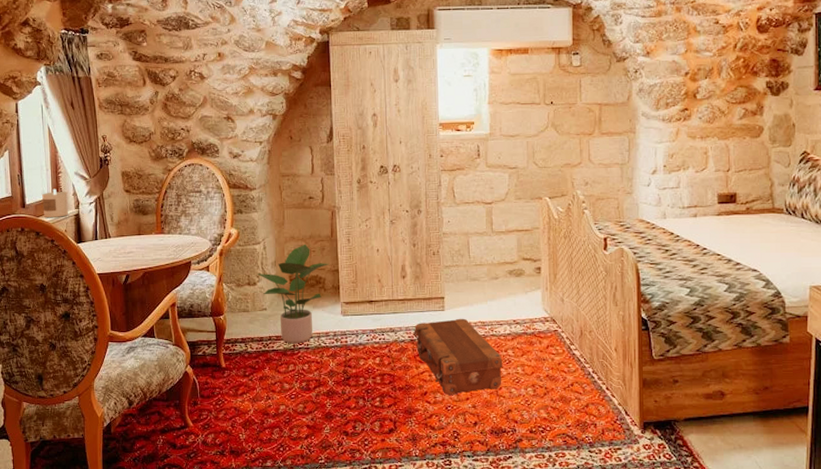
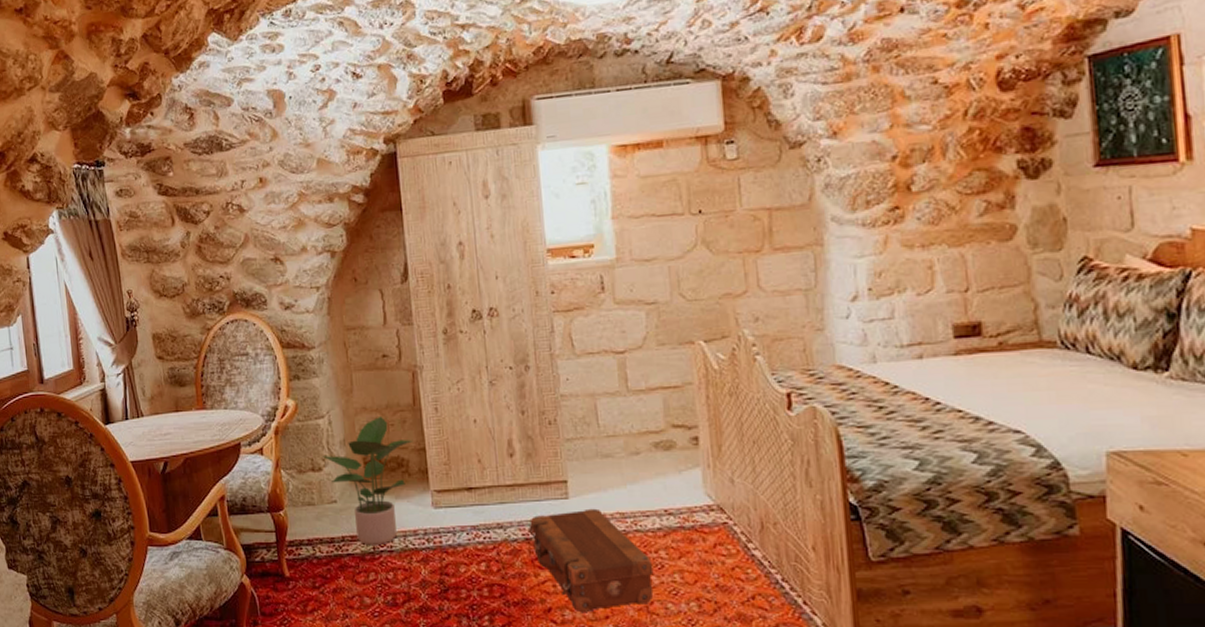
candle: present [42,188,69,218] -> none [62,358,94,395]

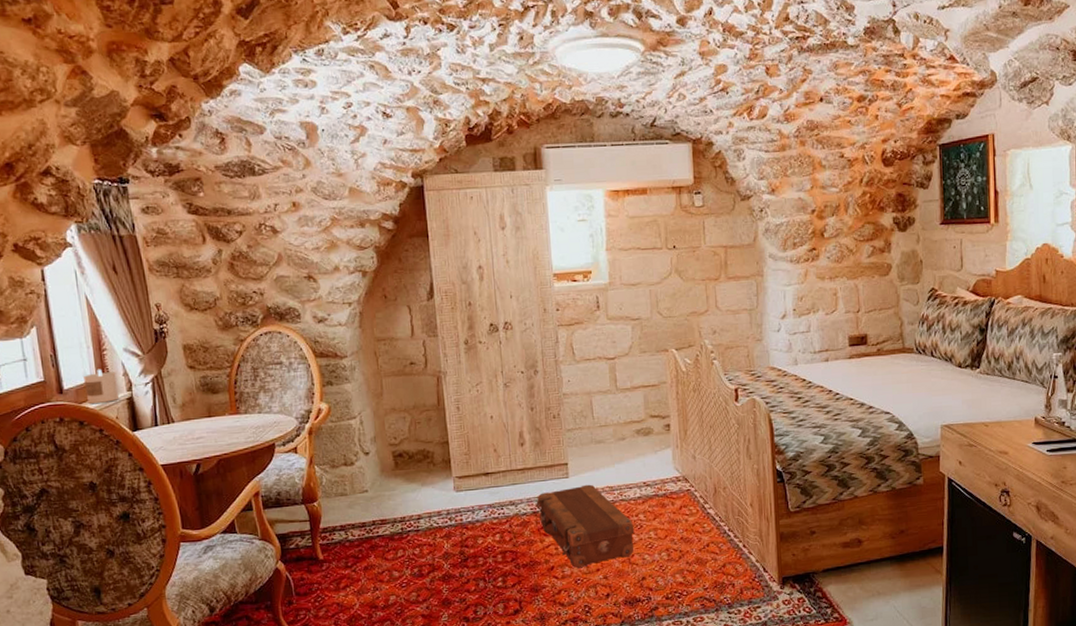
candle: none [62,358,94,395] -> present [84,369,120,404]
potted plant: present [323,415,412,546] -> none [355,415,437,527]

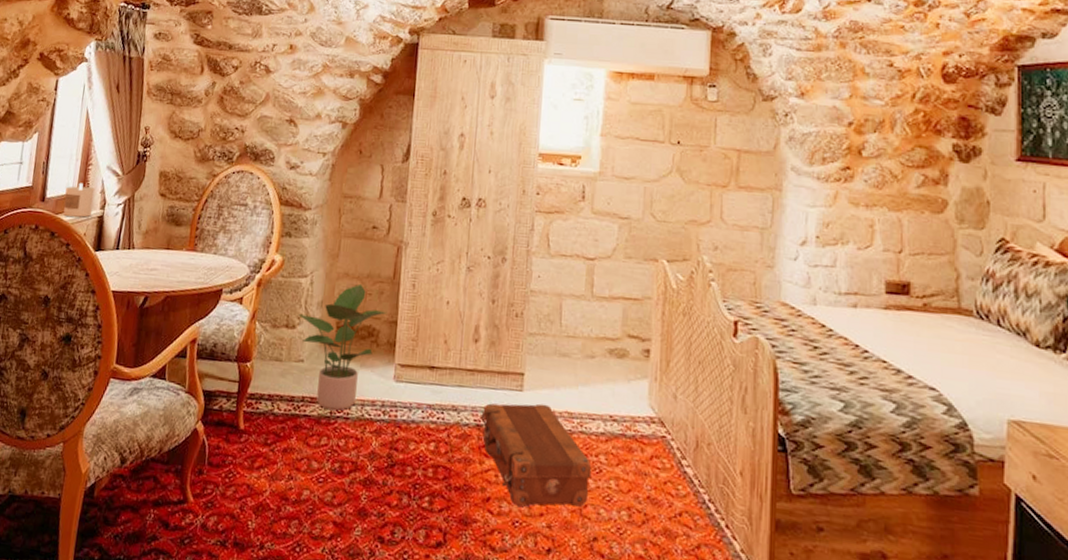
potted plant: none [355,415,437,527] -> present [299,283,386,411]

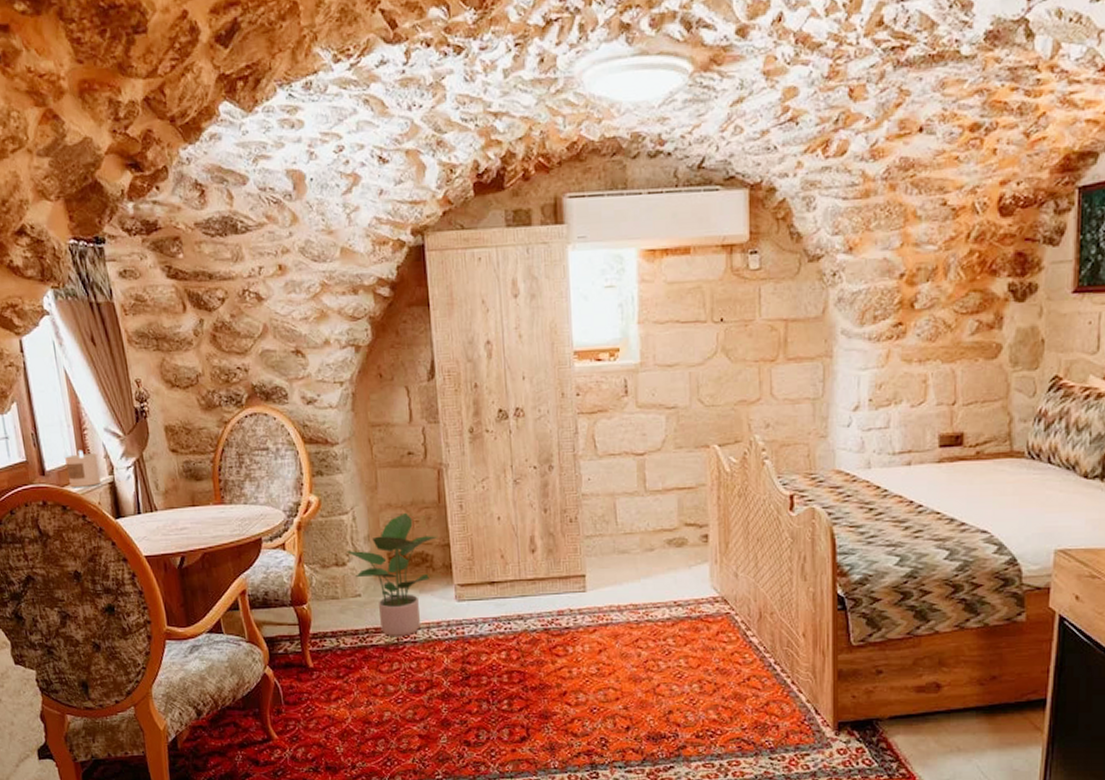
suitcase: present [481,403,592,507] -> none [548,600,661,694]

